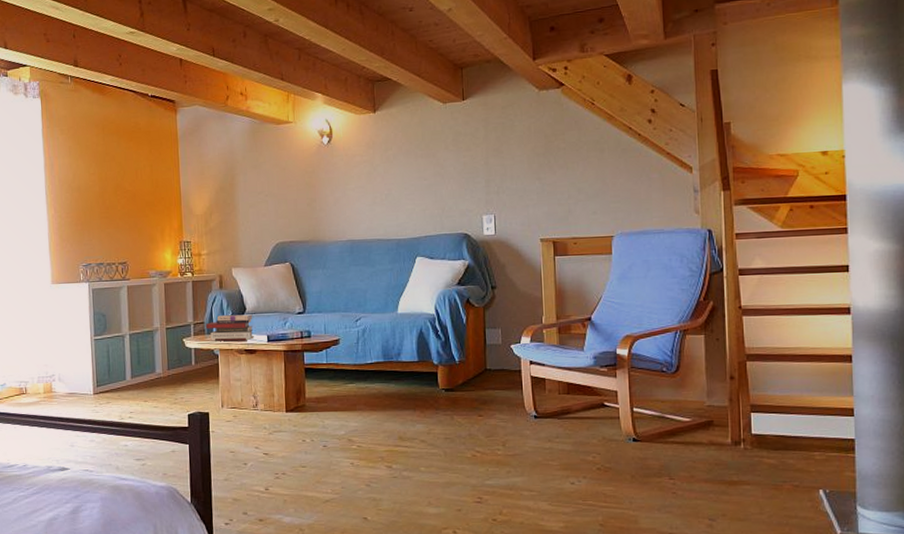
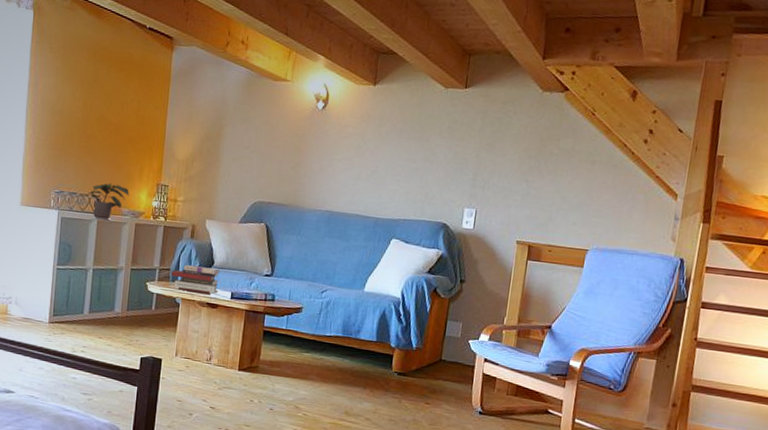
potted plant: none [113,248,154,285] -> present [86,183,129,220]

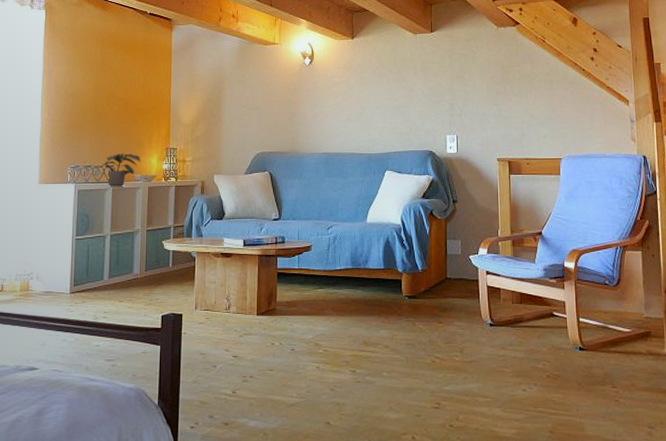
books: present [171,264,220,295] -> none [186,218,231,245]

